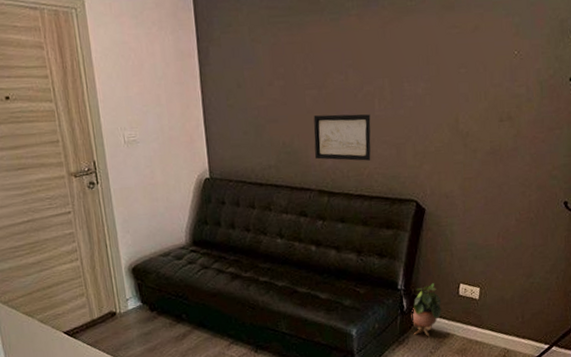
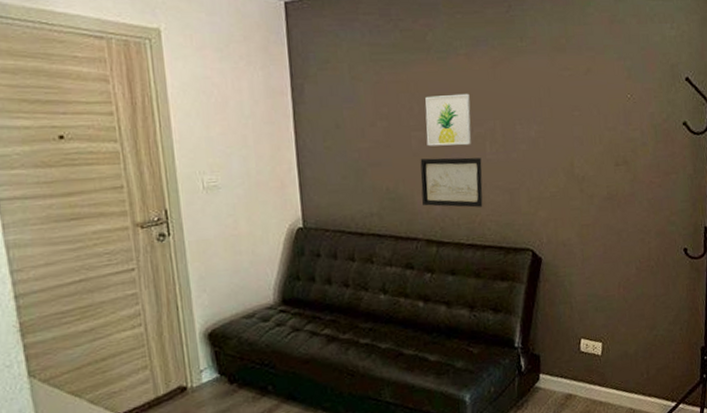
wall art: none [318,53,361,104] -> present [425,93,472,147]
potted plant: present [411,283,441,337] -> none [529,339,562,400]

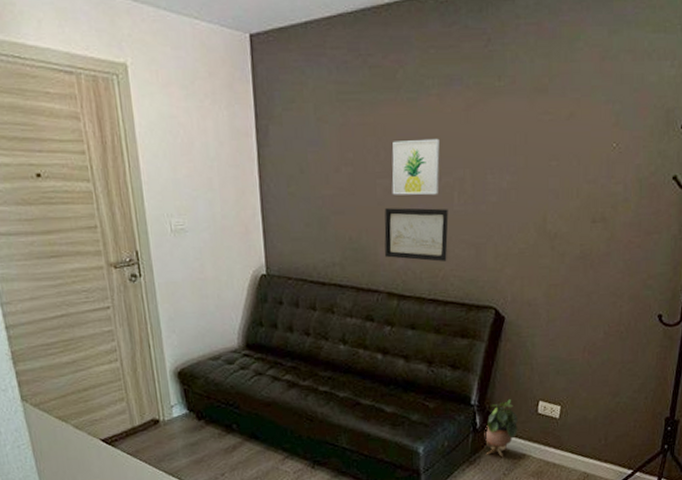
potted plant: none [529,339,562,400] -> present [484,399,518,458]

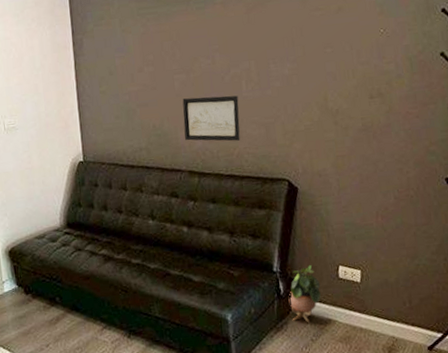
wall art: present [392,138,440,196] -> none [186,38,229,87]

